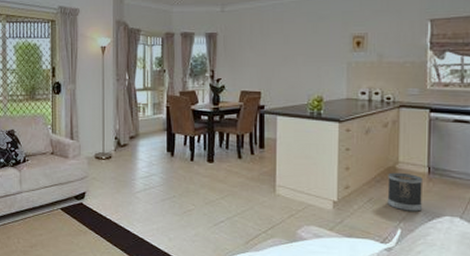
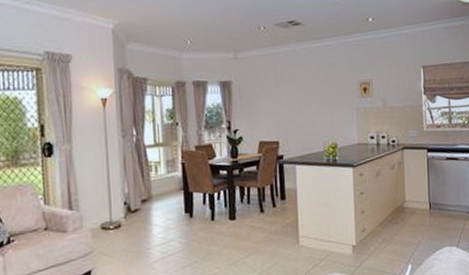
wastebasket: present [387,172,422,212] -> none [397,210,427,247]

